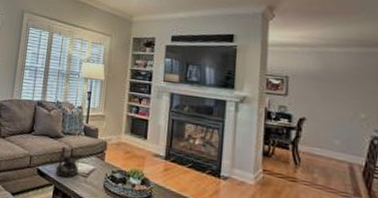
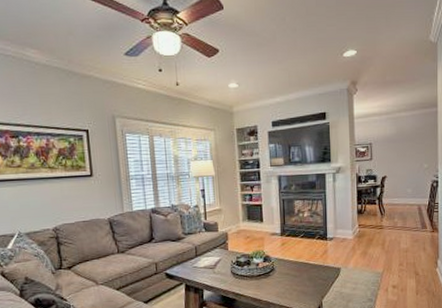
decorative bowl: present [55,147,84,178] -> none [183,247,208,274]

